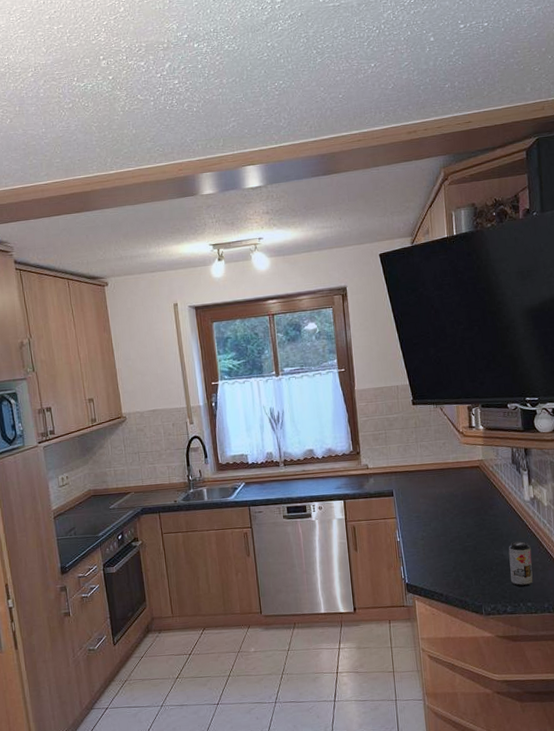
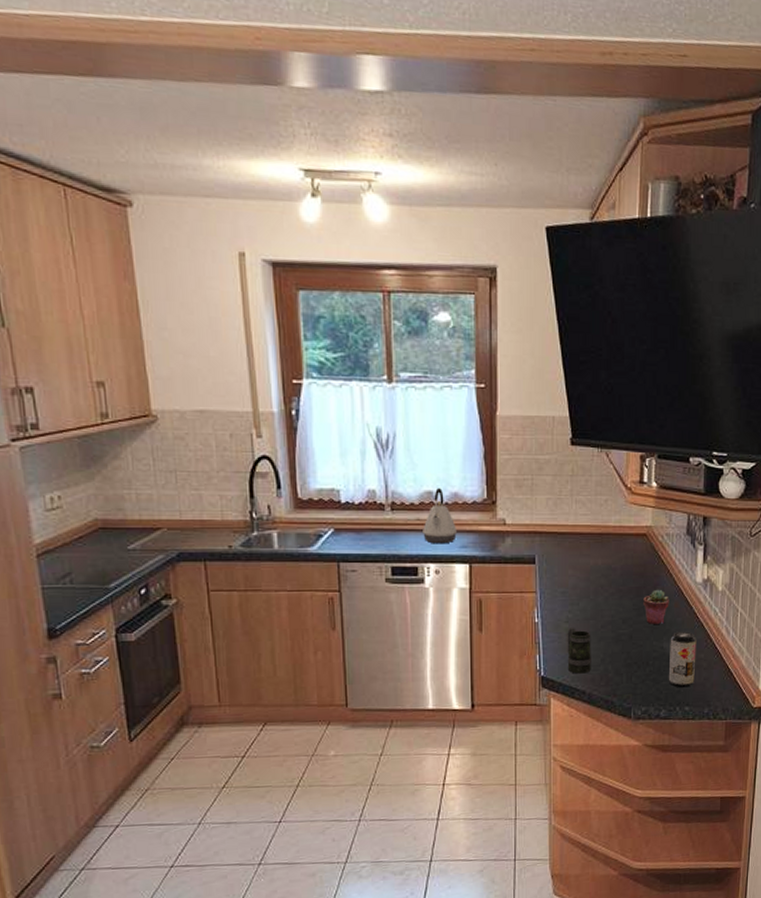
kettle: none [307,446,333,488] -> present [423,488,457,544]
mug: none [423,543,446,580] -> present [567,628,591,674]
potted succulent: none [482,508,504,537] -> present [643,589,669,624]

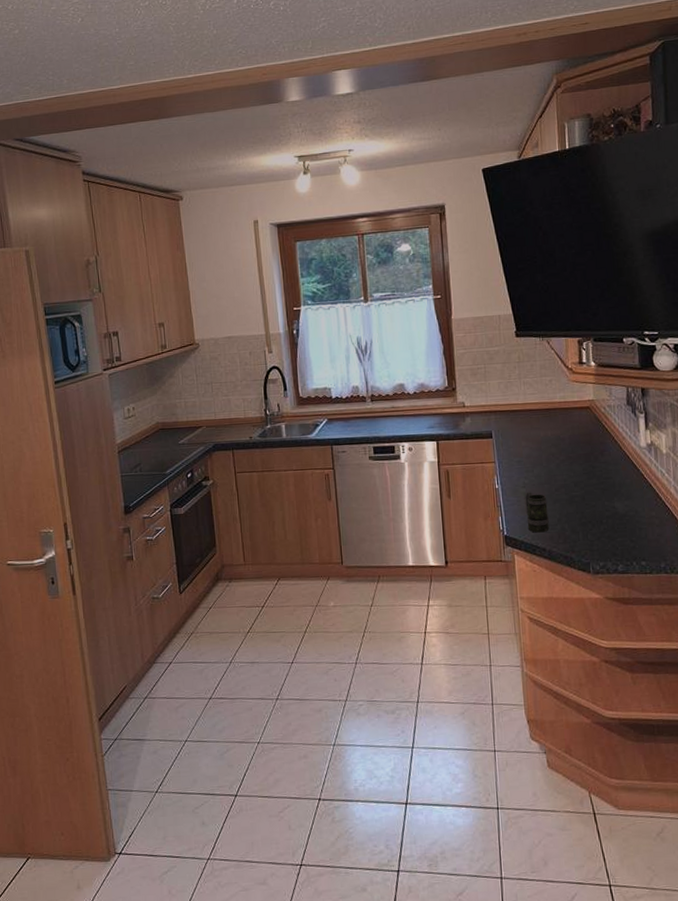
kettle: present [423,488,457,544] -> none [397,381,425,426]
potted succulent: present [643,589,669,624] -> none [592,454,617,486]
beverage can: present [668,631,697,688] -> none [621,491,648,544]

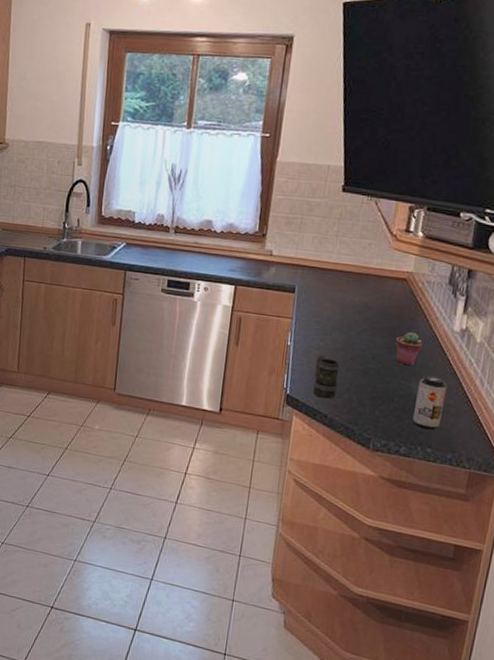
potted succulent: none [592,454,617,486] -> present [395,331,423,365]
beverage can: none [621,491,648,544] -> present [412,374,447,430]

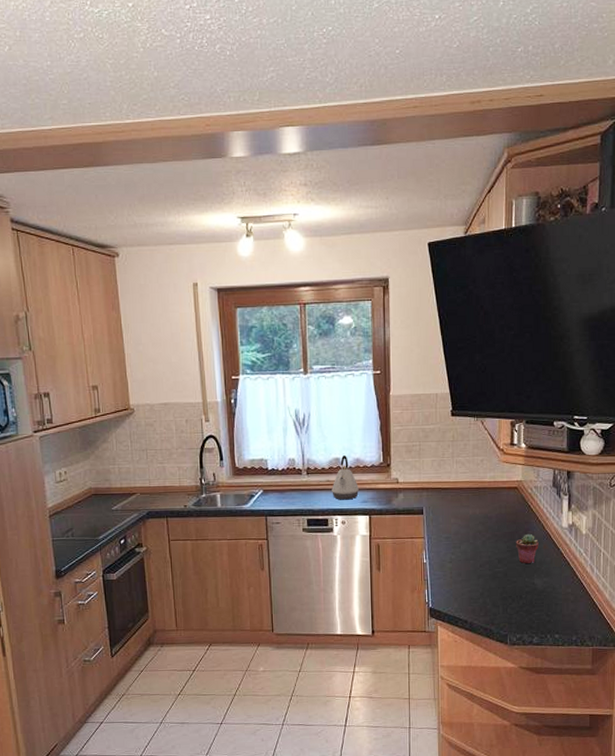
kettle: none [198,218,228,266] -> present [332,455,359,500]
mug: present [312,355,340,399] -> none [451,567,472,606]
beverage can: present [412,374,447,430] -> none [539,569,564,618]

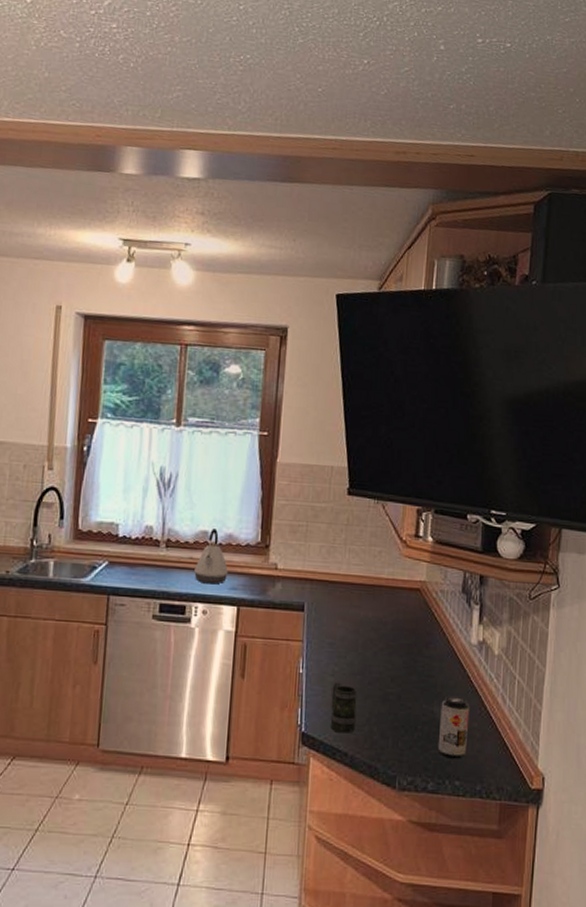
mug: none [451,567,472,606] -> present [330,682,357,733]
potted succulent: present [516,533,539,563] -> none [414,647,442,686]
beverage can: none [539,569,564,618] -> present [437,695,470,759]

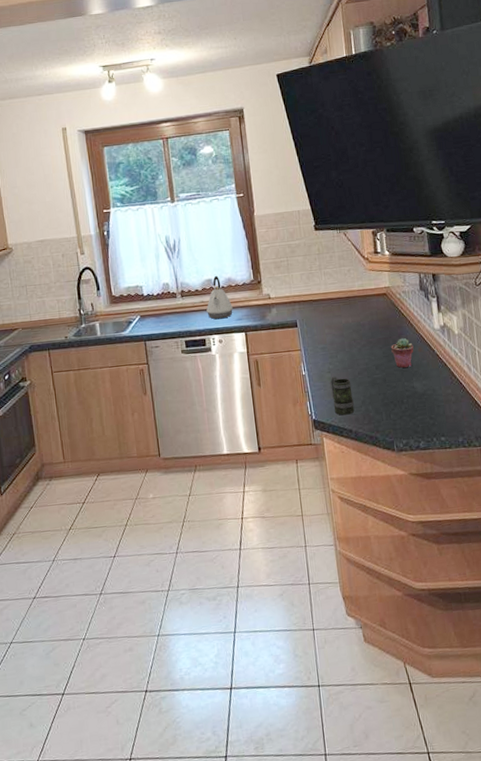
potted succulent: none [414,647,442,686] -> present [391,337,414,368]
beverage can: present [437,695,470,759] -> none [419,371,446,421]

